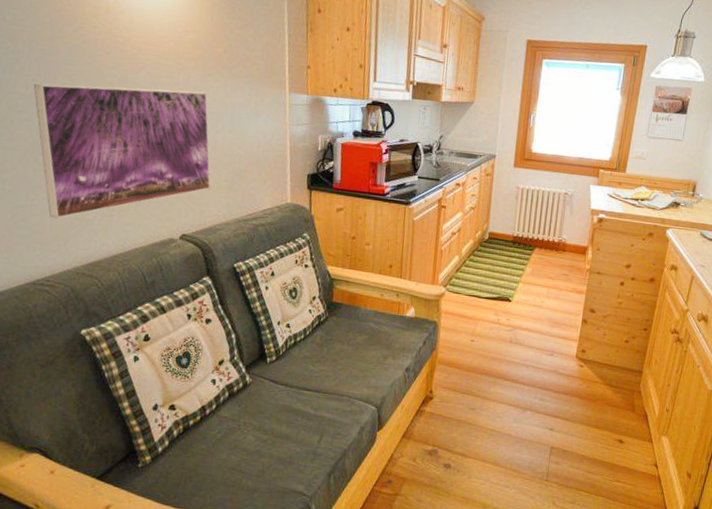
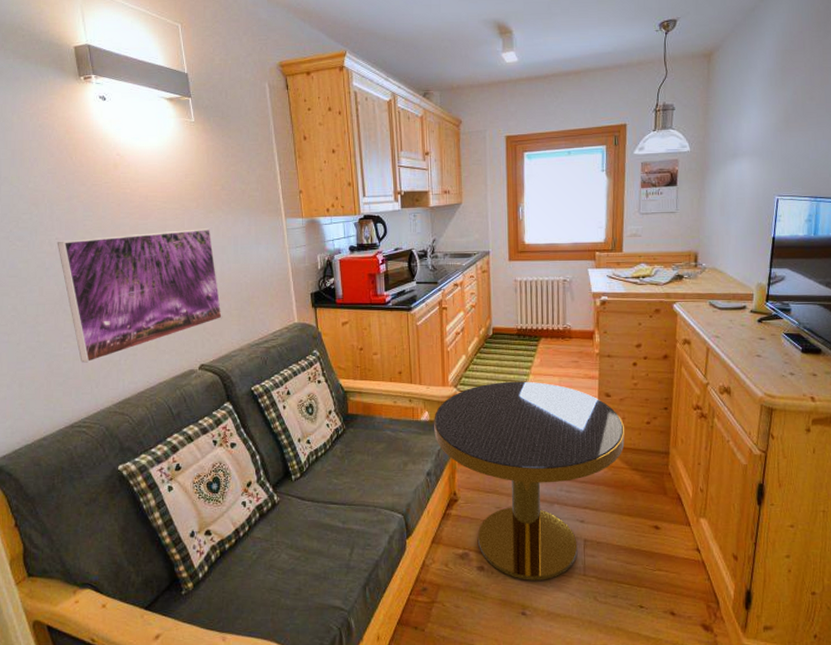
side table: none [417,286,604,482] -> present [434,381,625,581]

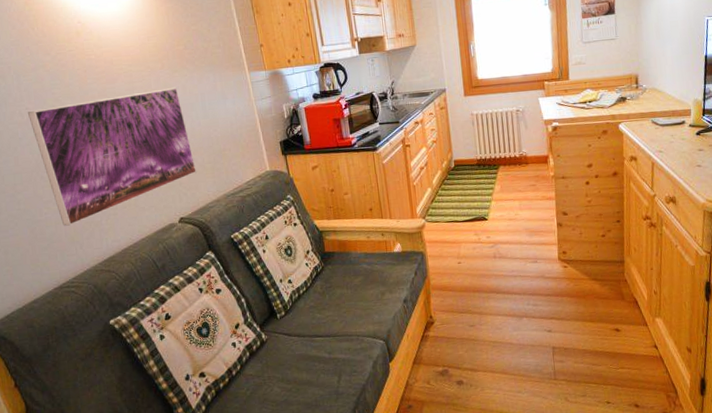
side table: present [434,381,625,581] -> none [406,207,583,389]

